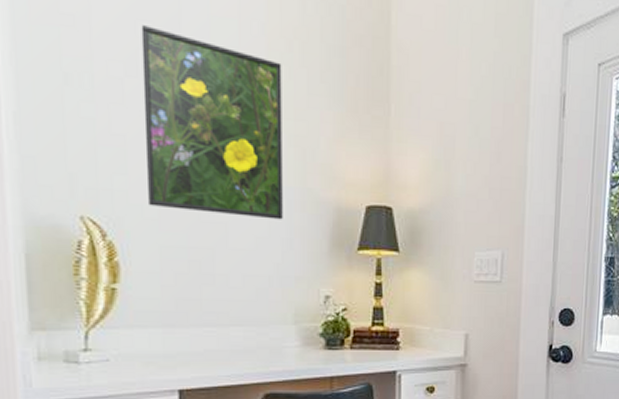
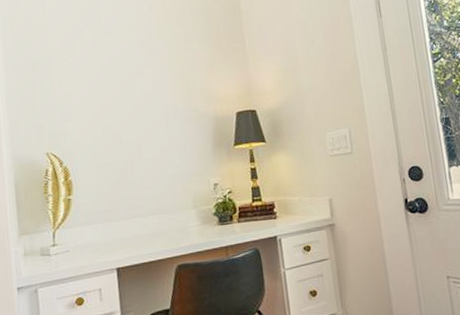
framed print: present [141,25,283,220] -> none [76,23,177,139]

